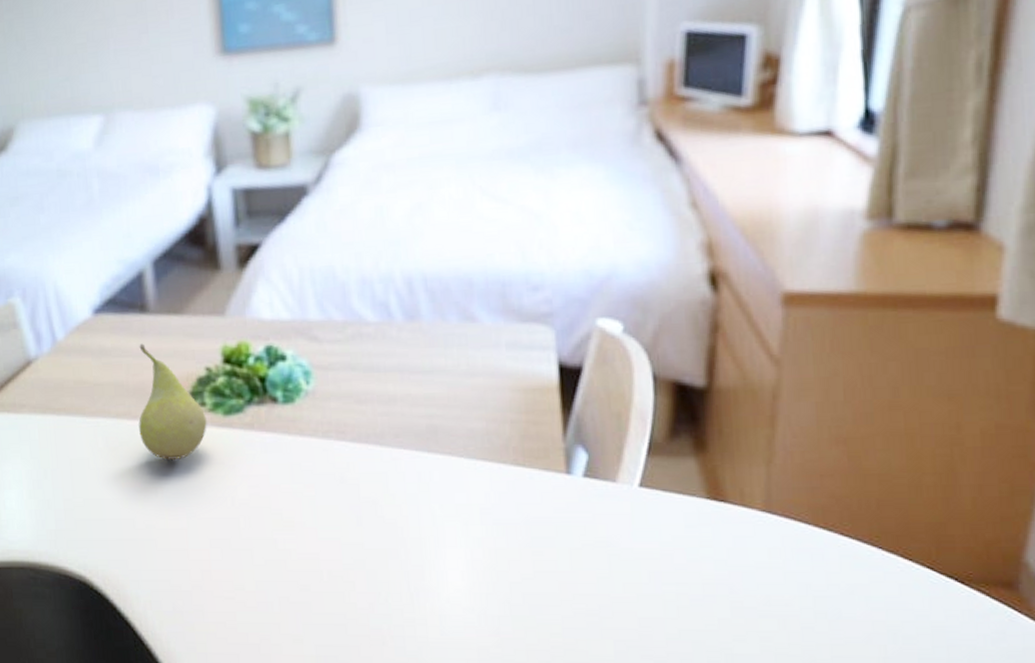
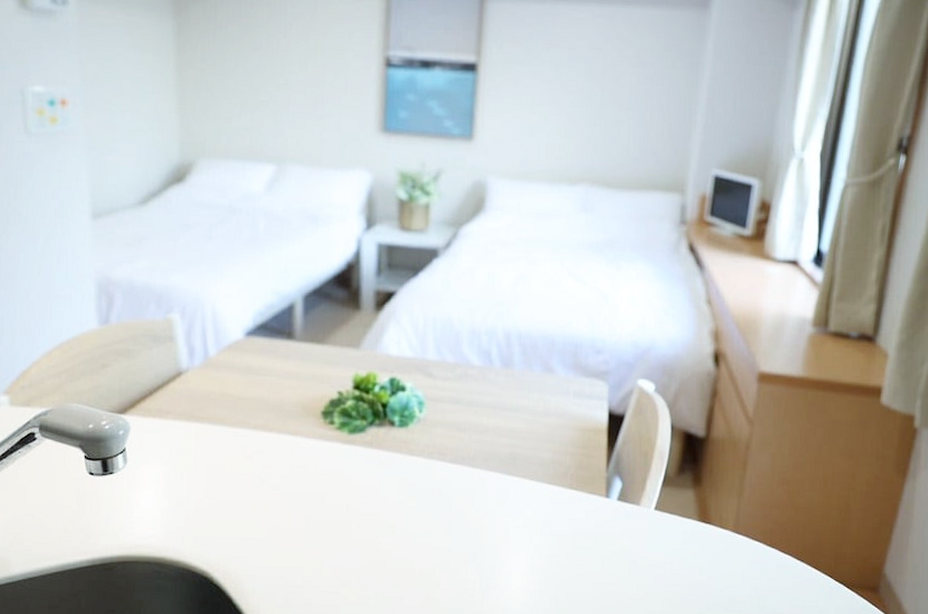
fruit: present [139,343,207,460] -> none [273,366,334,469]

